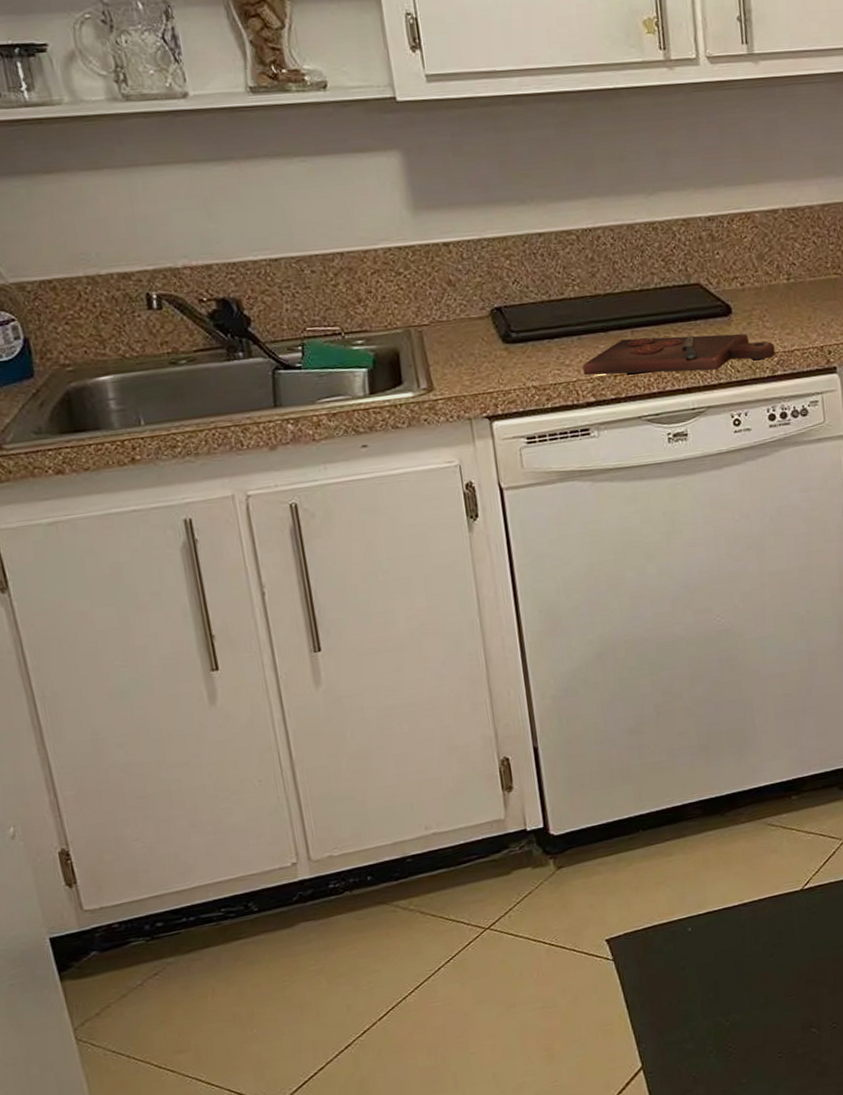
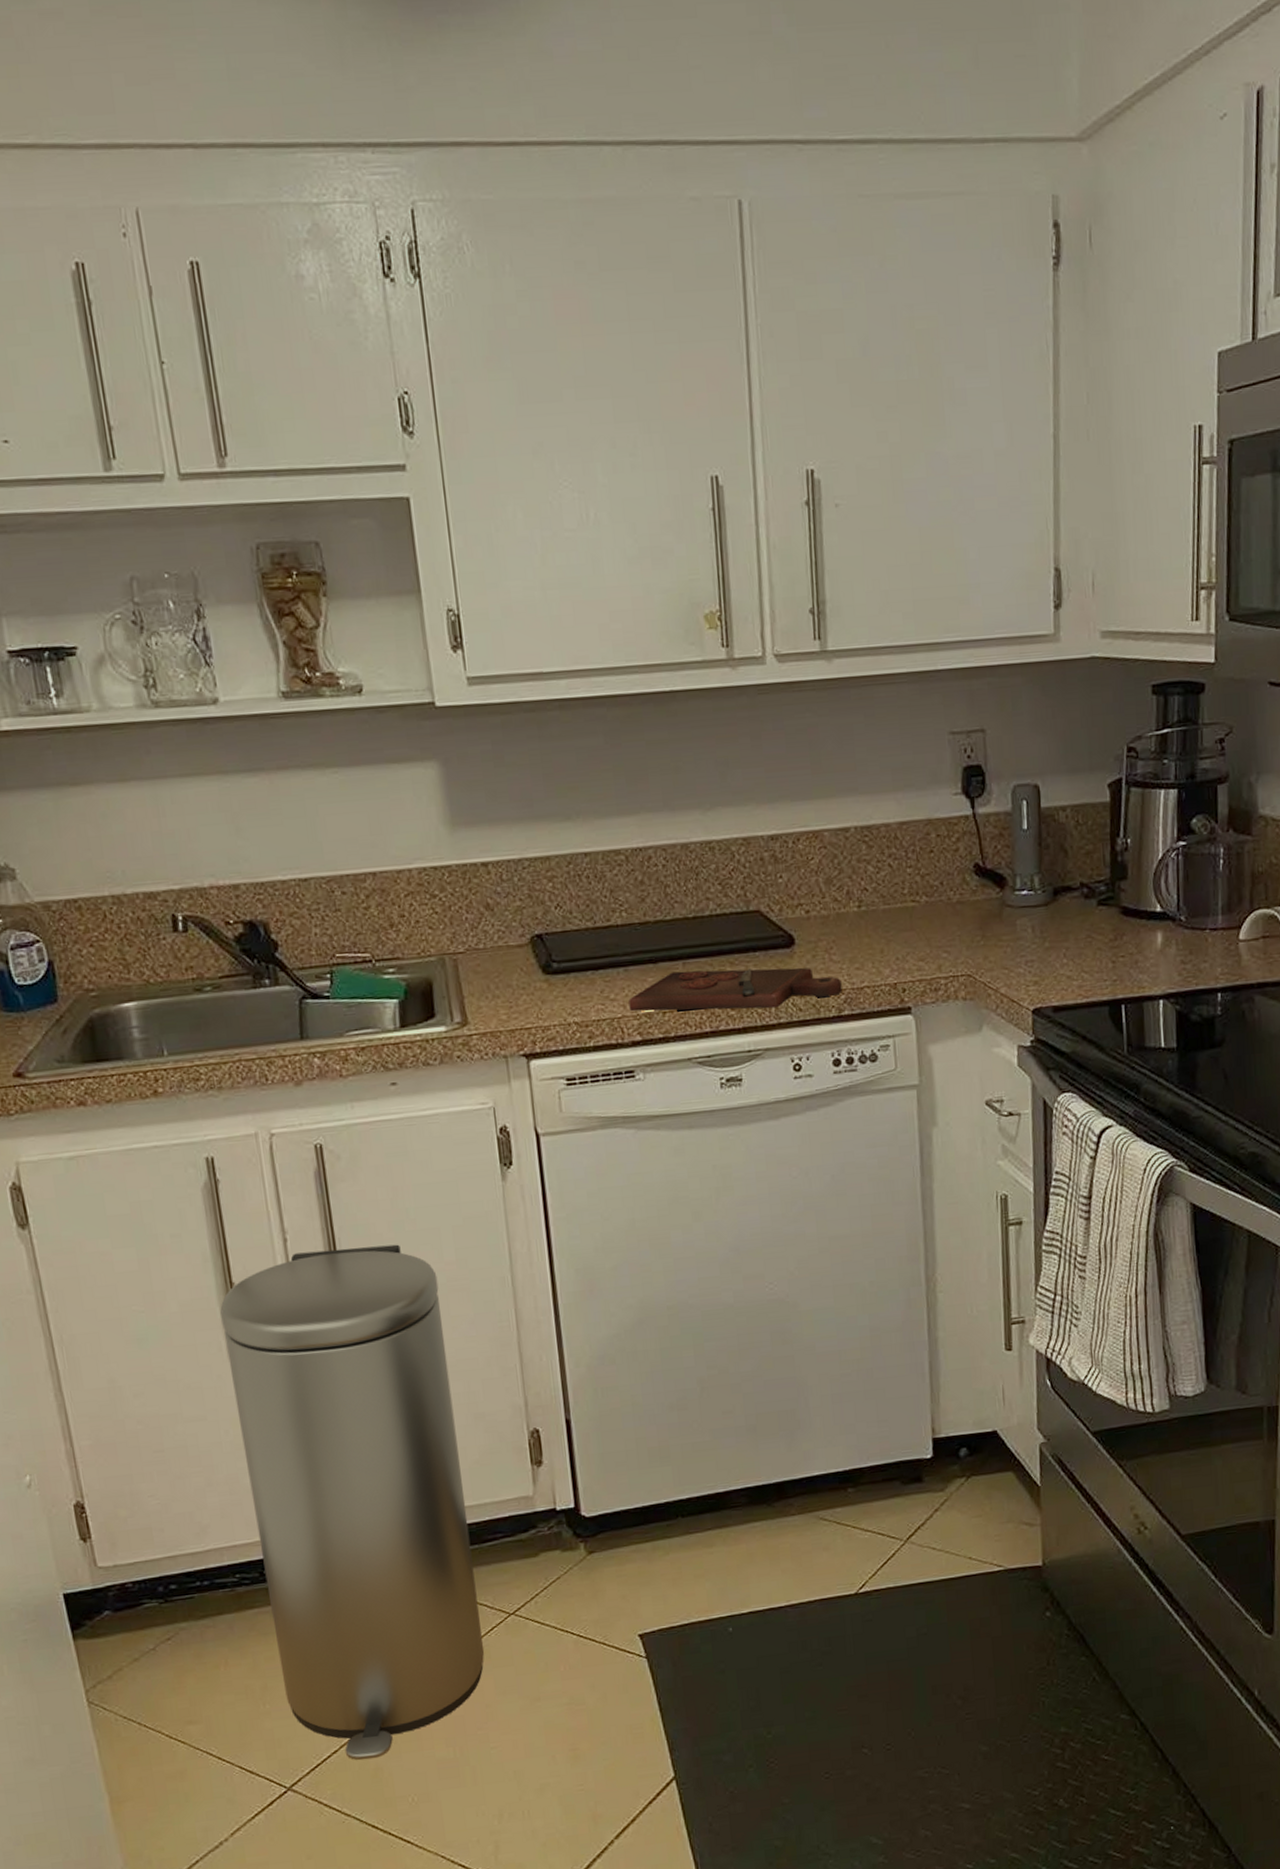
pedal bin: none [200,593,462,1075] -> present [220,1244,484,1761]

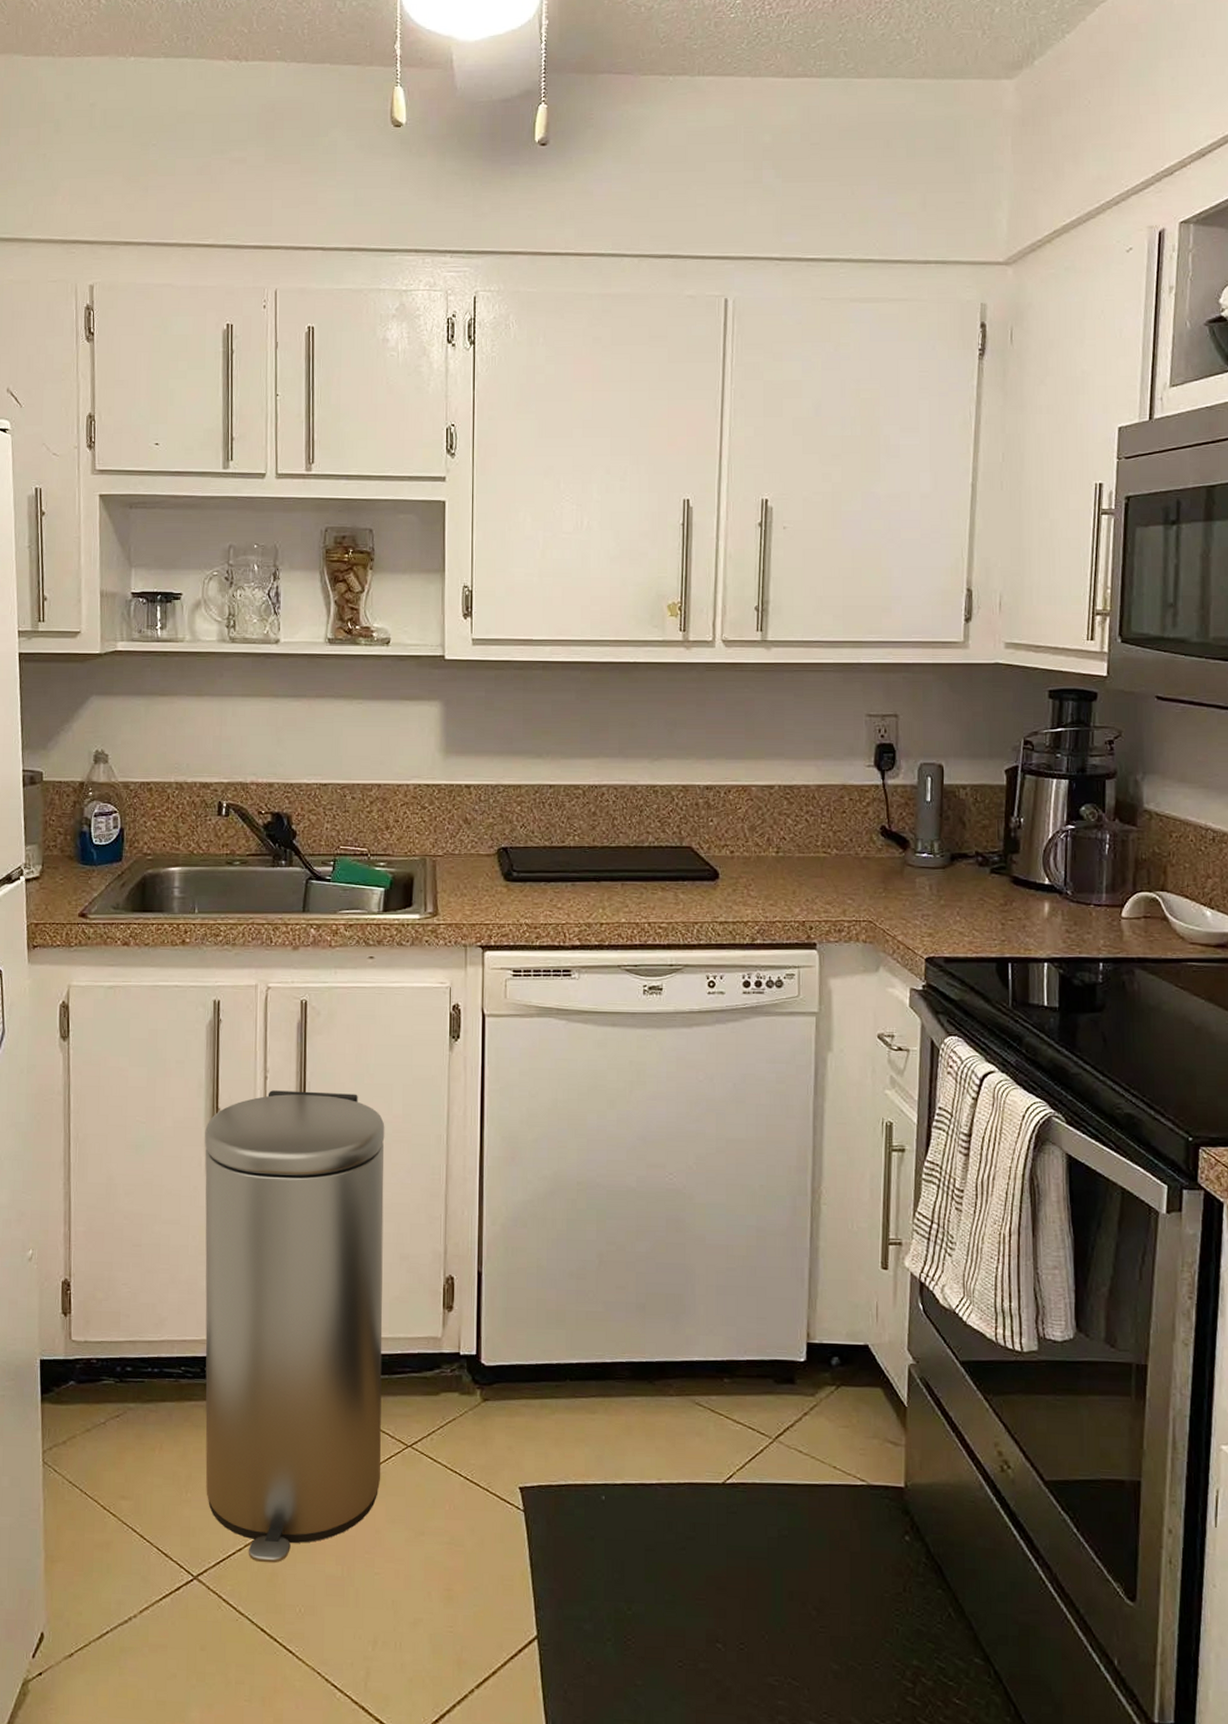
cutting board: present [628,967,842,1012] -> none [573,890,756,931]

